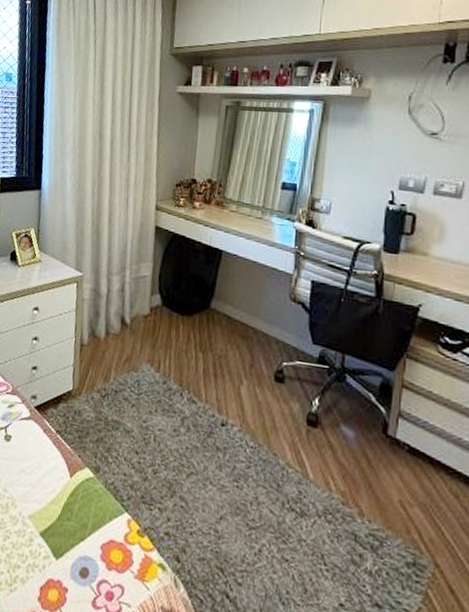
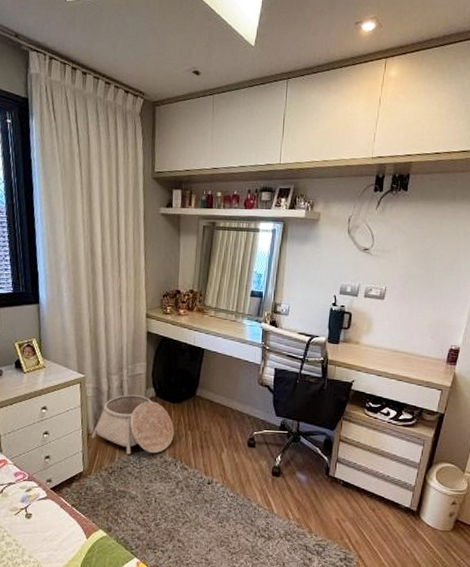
basket: none [84,300,182,378] -> present [91,394,175,455]

